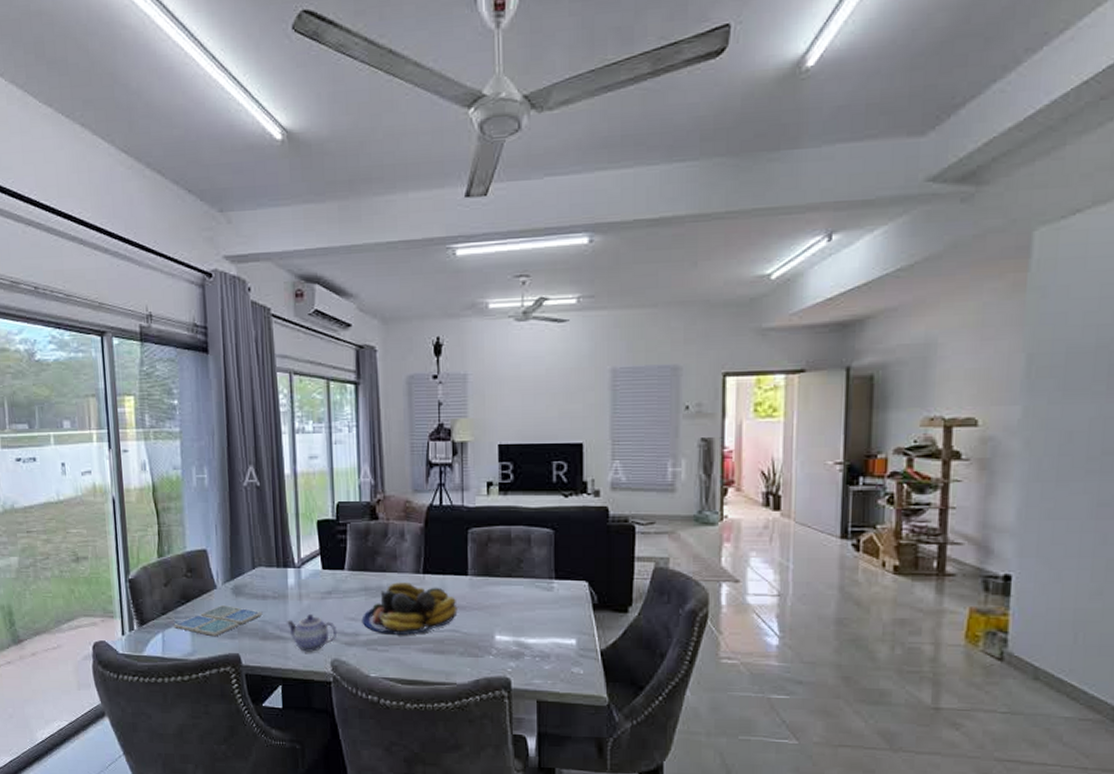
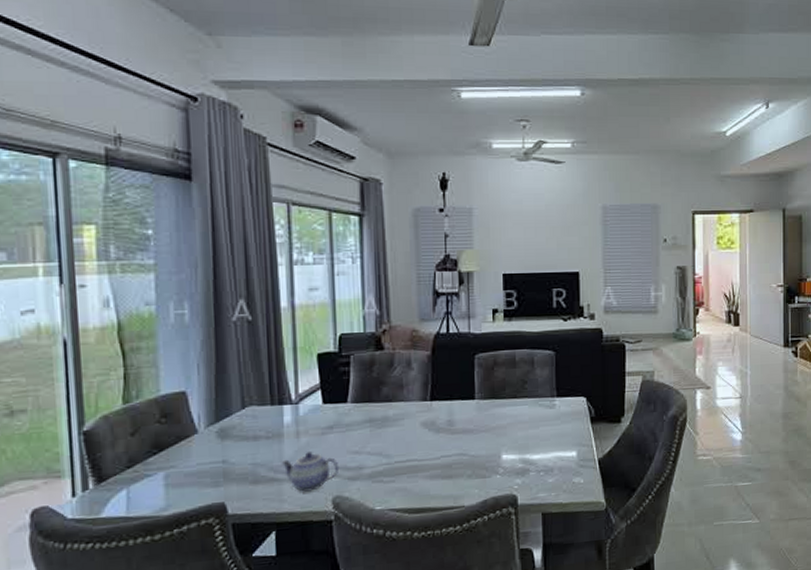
drink coaster: present [174,605,263,637] -> none [142,450,254,487]
fruit bowl: present [362,582,458,635] -> none [366,410,465,465]

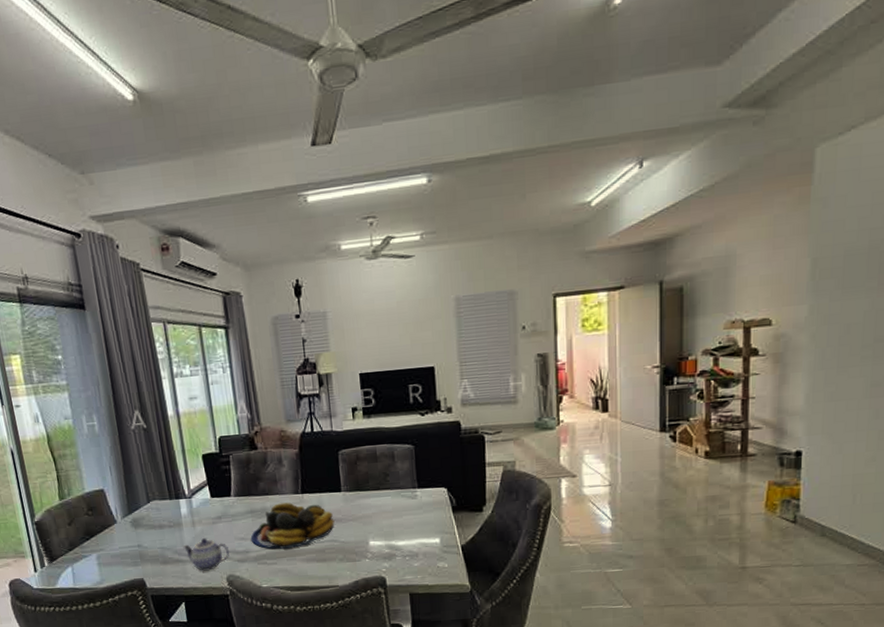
fruit bowl: none [366,410,465,465] -> present [250,502,335,550]

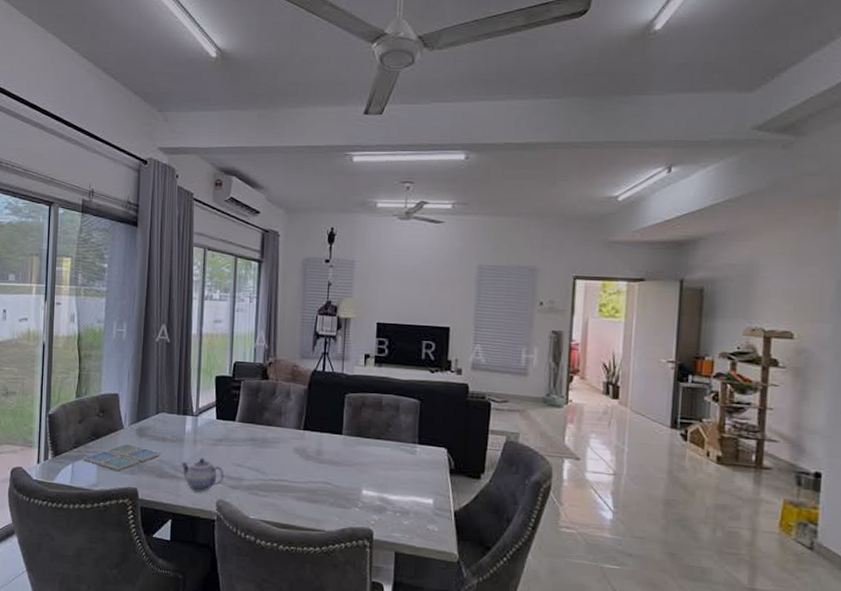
drink coaster: none [81,537,161,566] -> present [83,444,161,472]
fruit bowl: present [250,502,335,550] -> none [246,436,331,484]

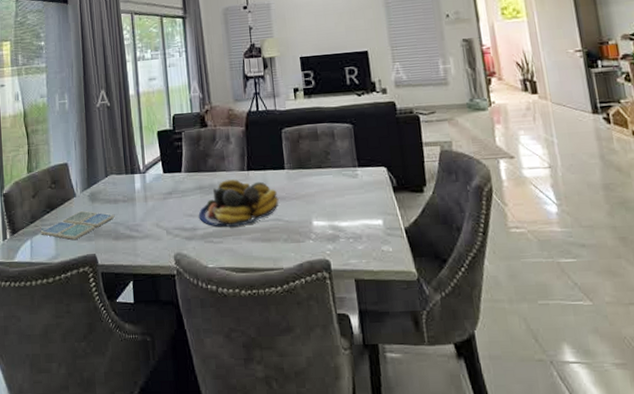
teapot: present [180,458,225,492] -> none [134,214,179,248]
fruit bowl: none [246,436,331,484] -> present [198,179,279,227]

